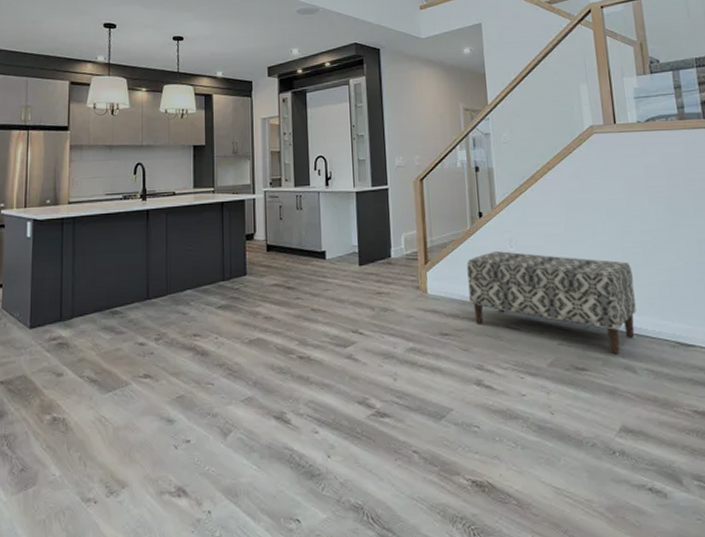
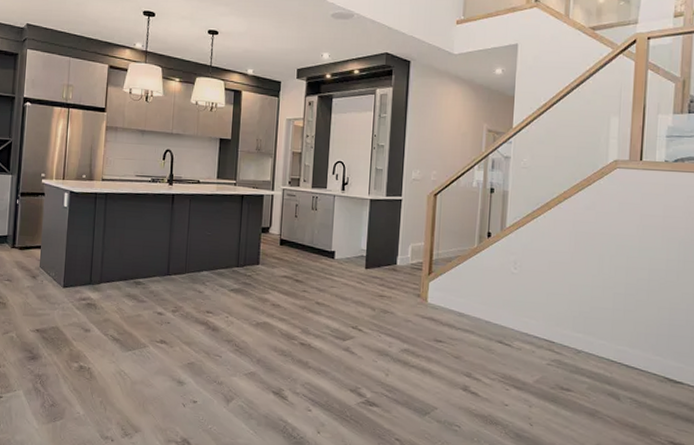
bench: present [467,251,636,353] -> none [467,271,633,380]

